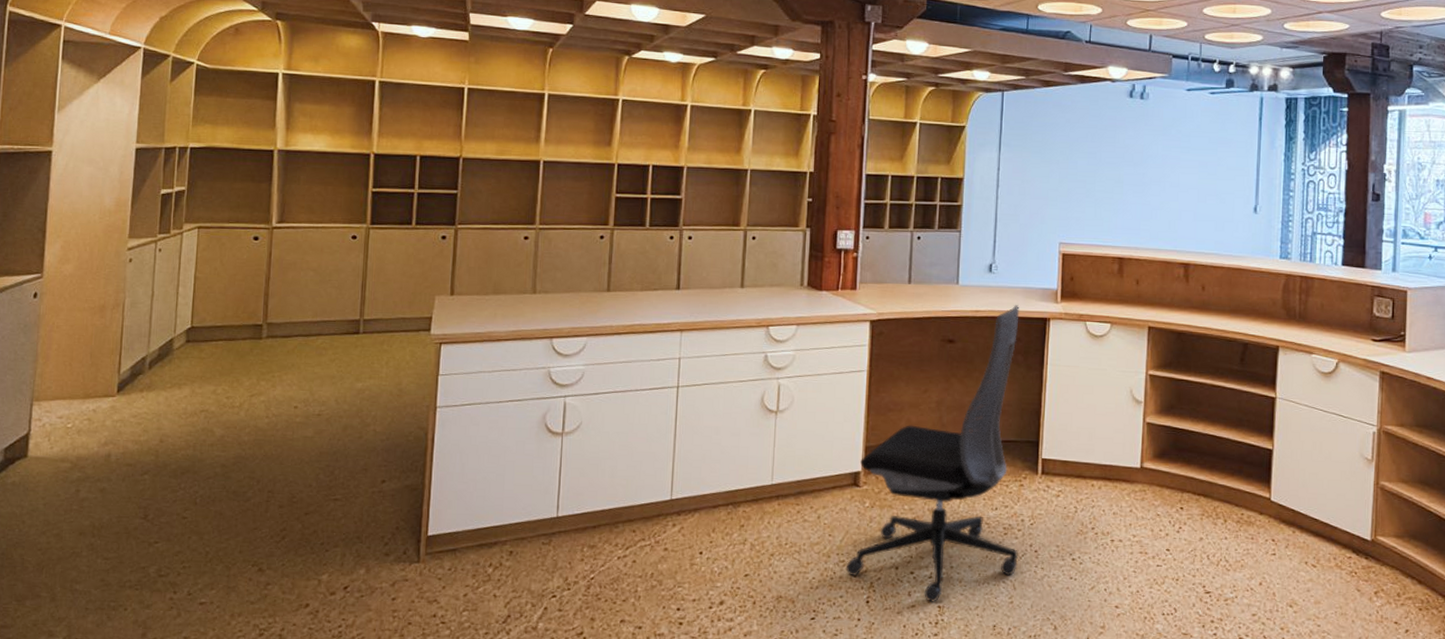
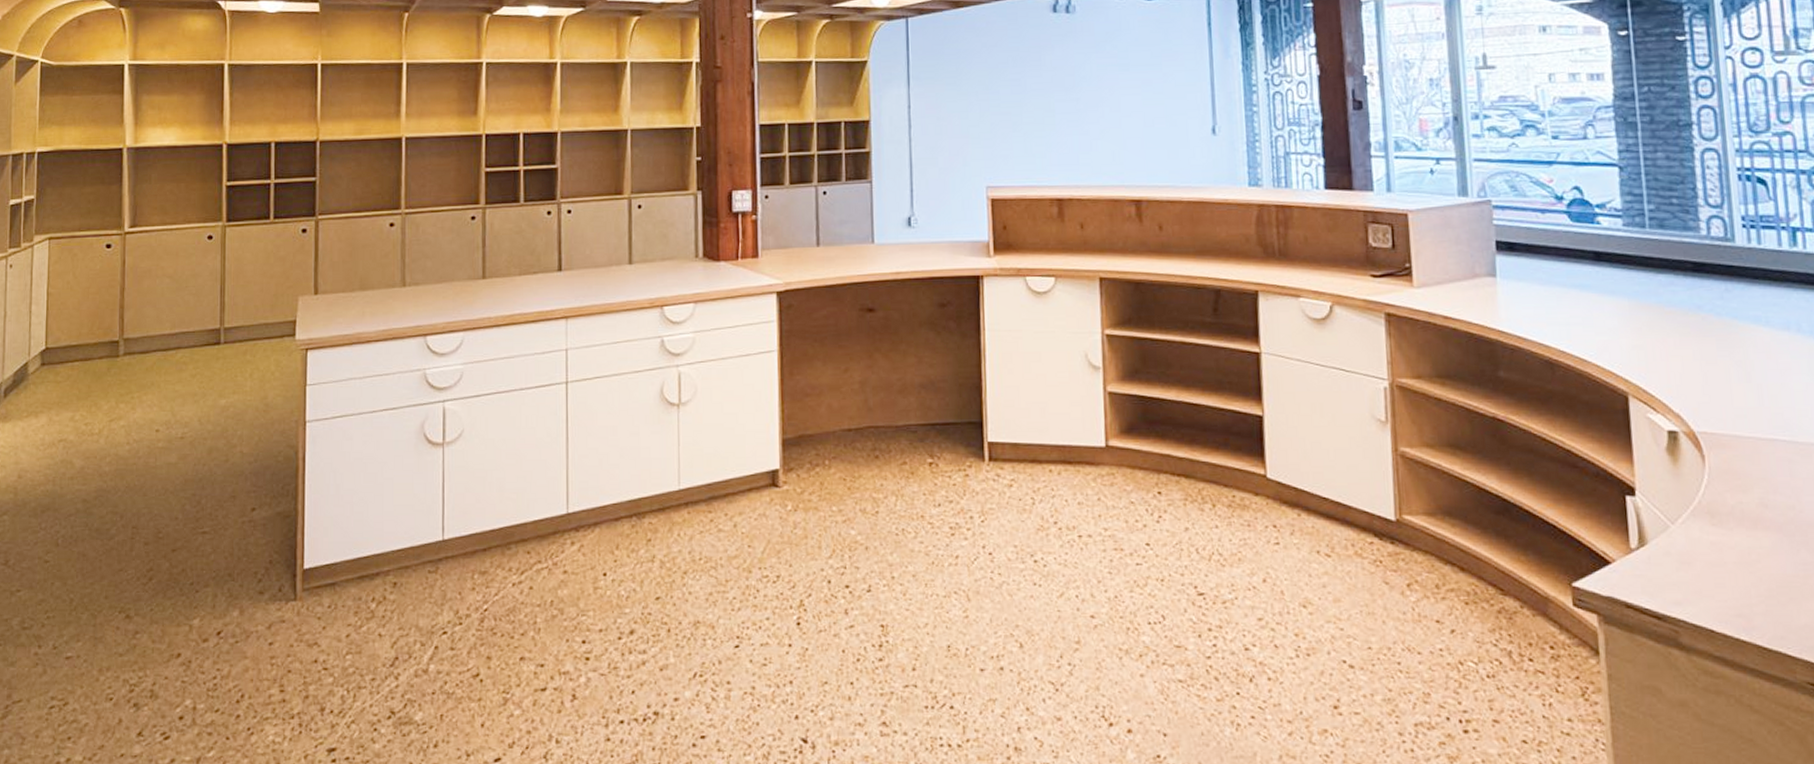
office chair: present [845,305,1020,602] -> none [770,263,970,621]

